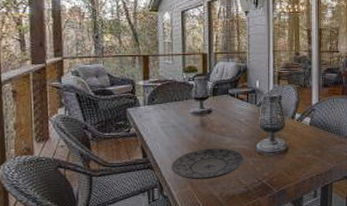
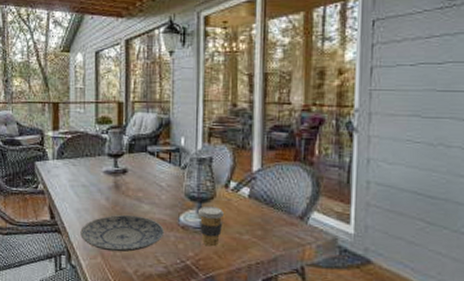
coffee cup: none [270,134,291,167] -> present [197,205,224,247]

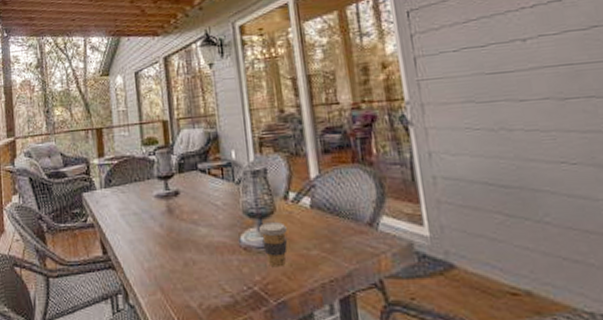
plate: present [80,214,165,252] -> none [136,240,227,285]

